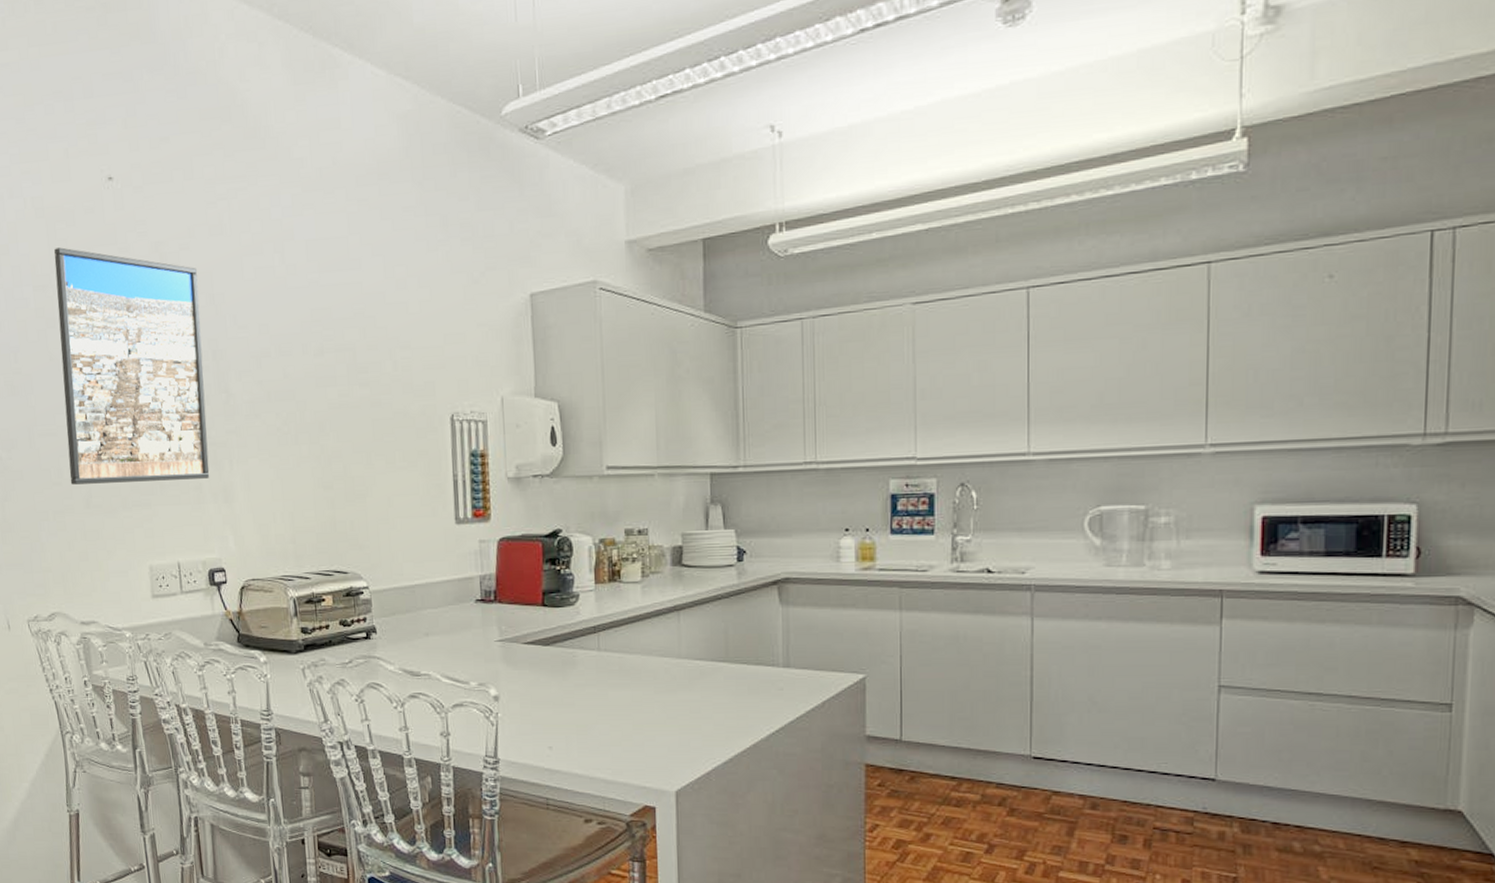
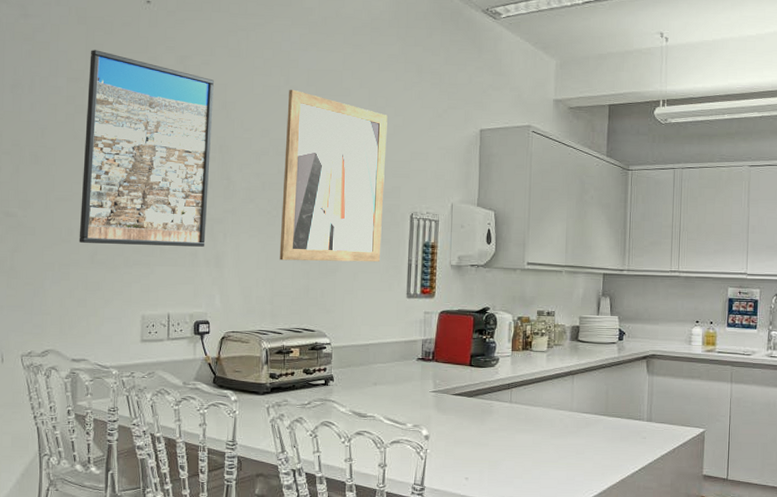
wall art: none [286,268,418,488] -> present [279,89,388,263]

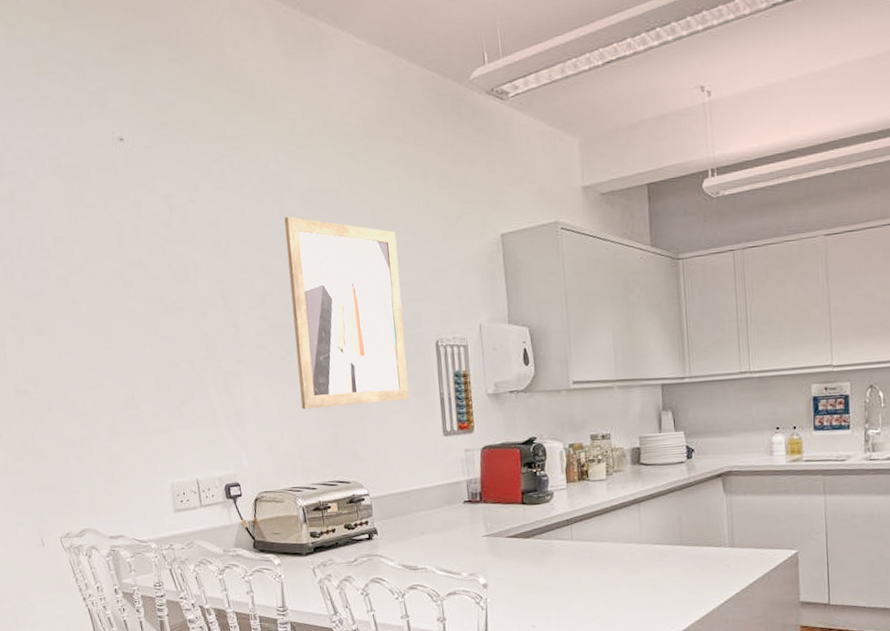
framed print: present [79,50,215,247] -> none [72,202,223,414]

